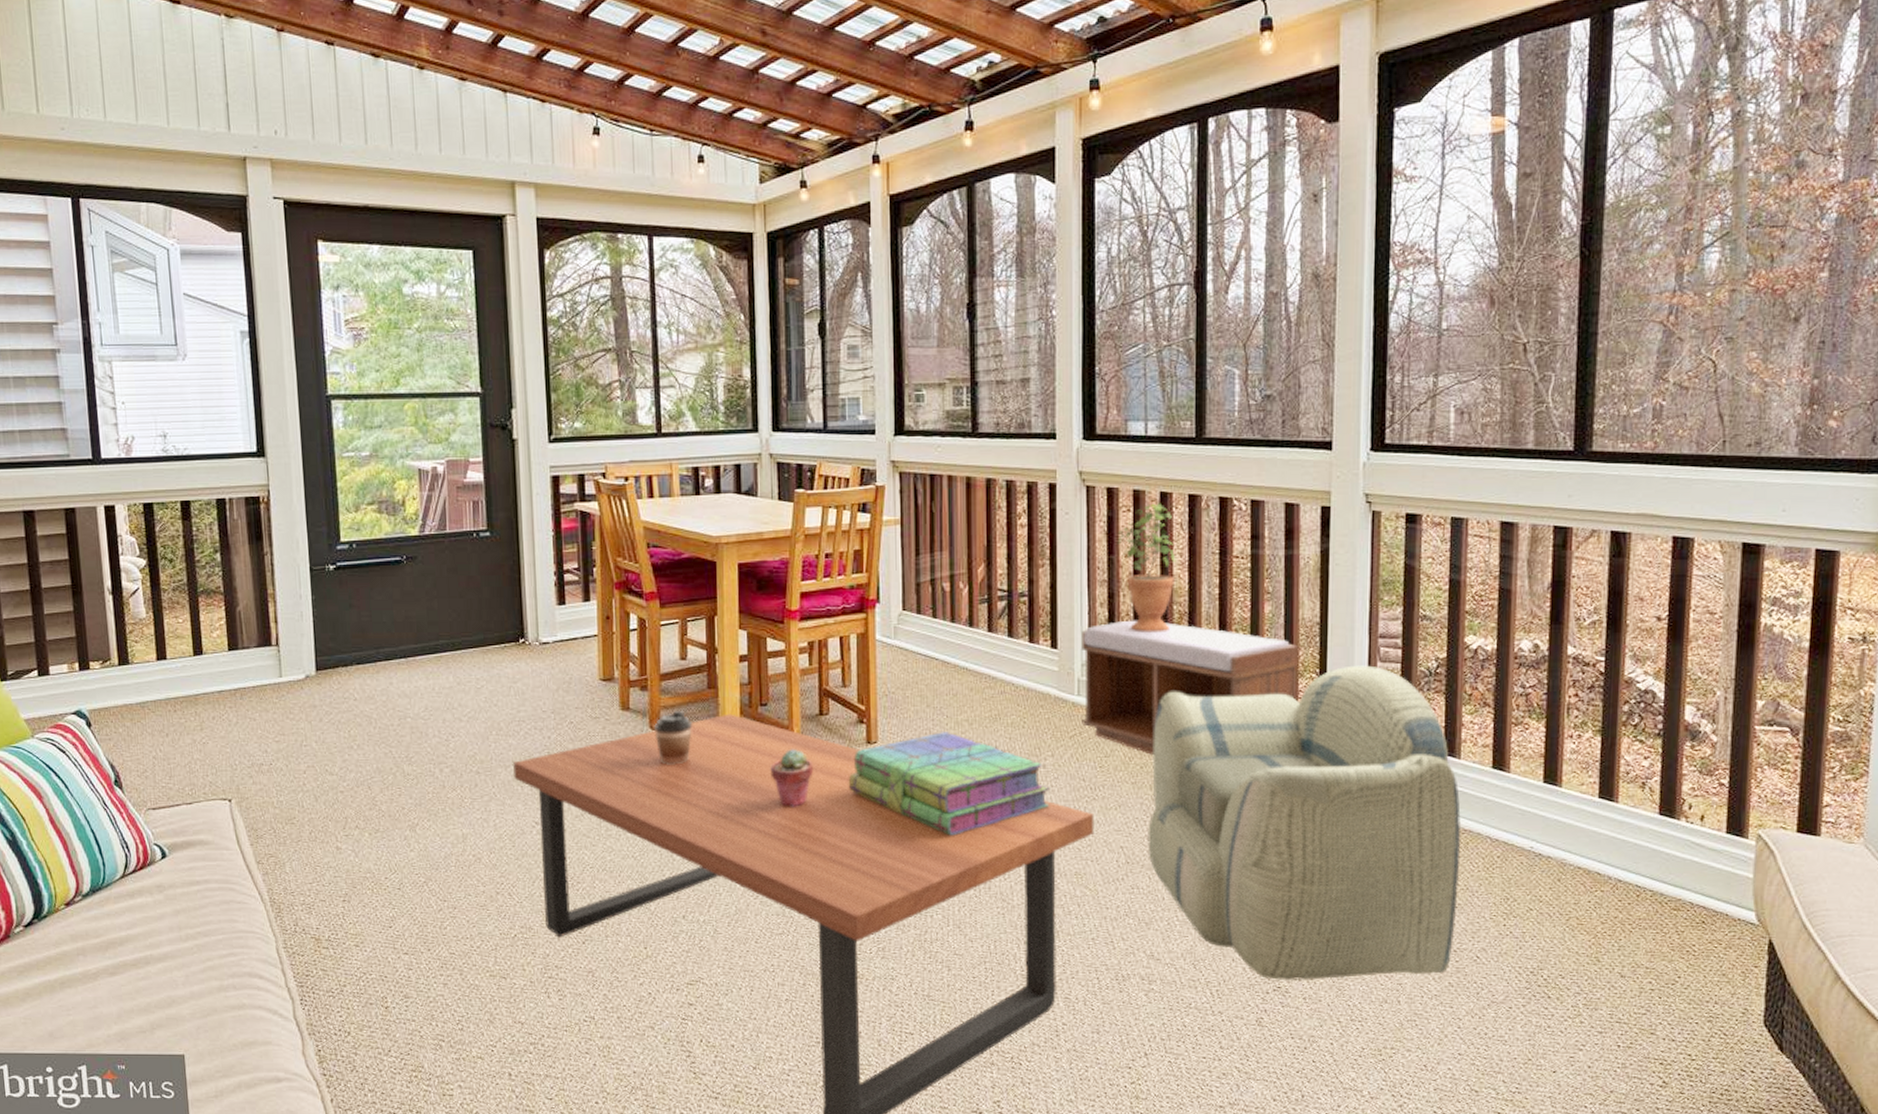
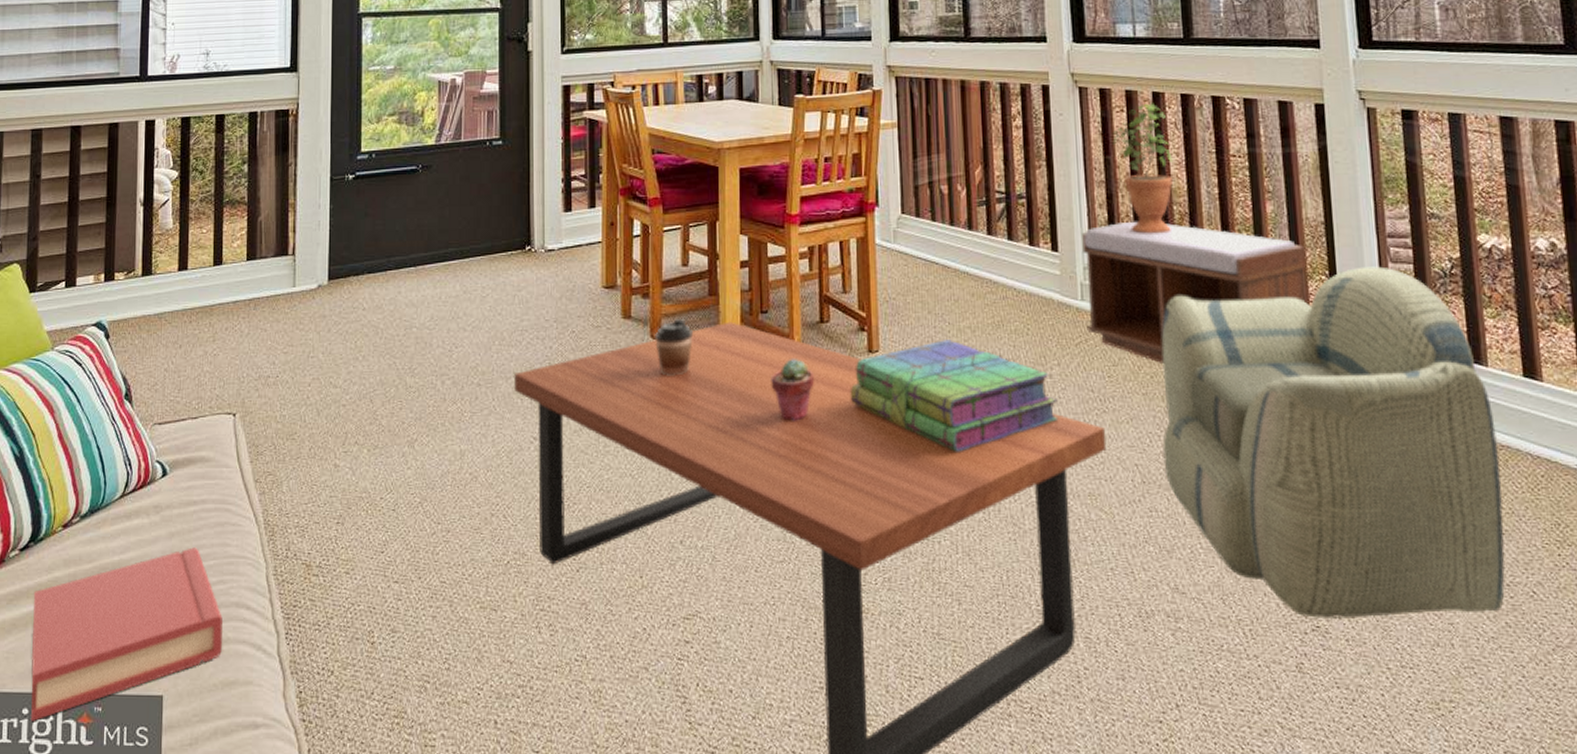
hardback book: none [43,923,239,1078] -> present [30,547,222,721]

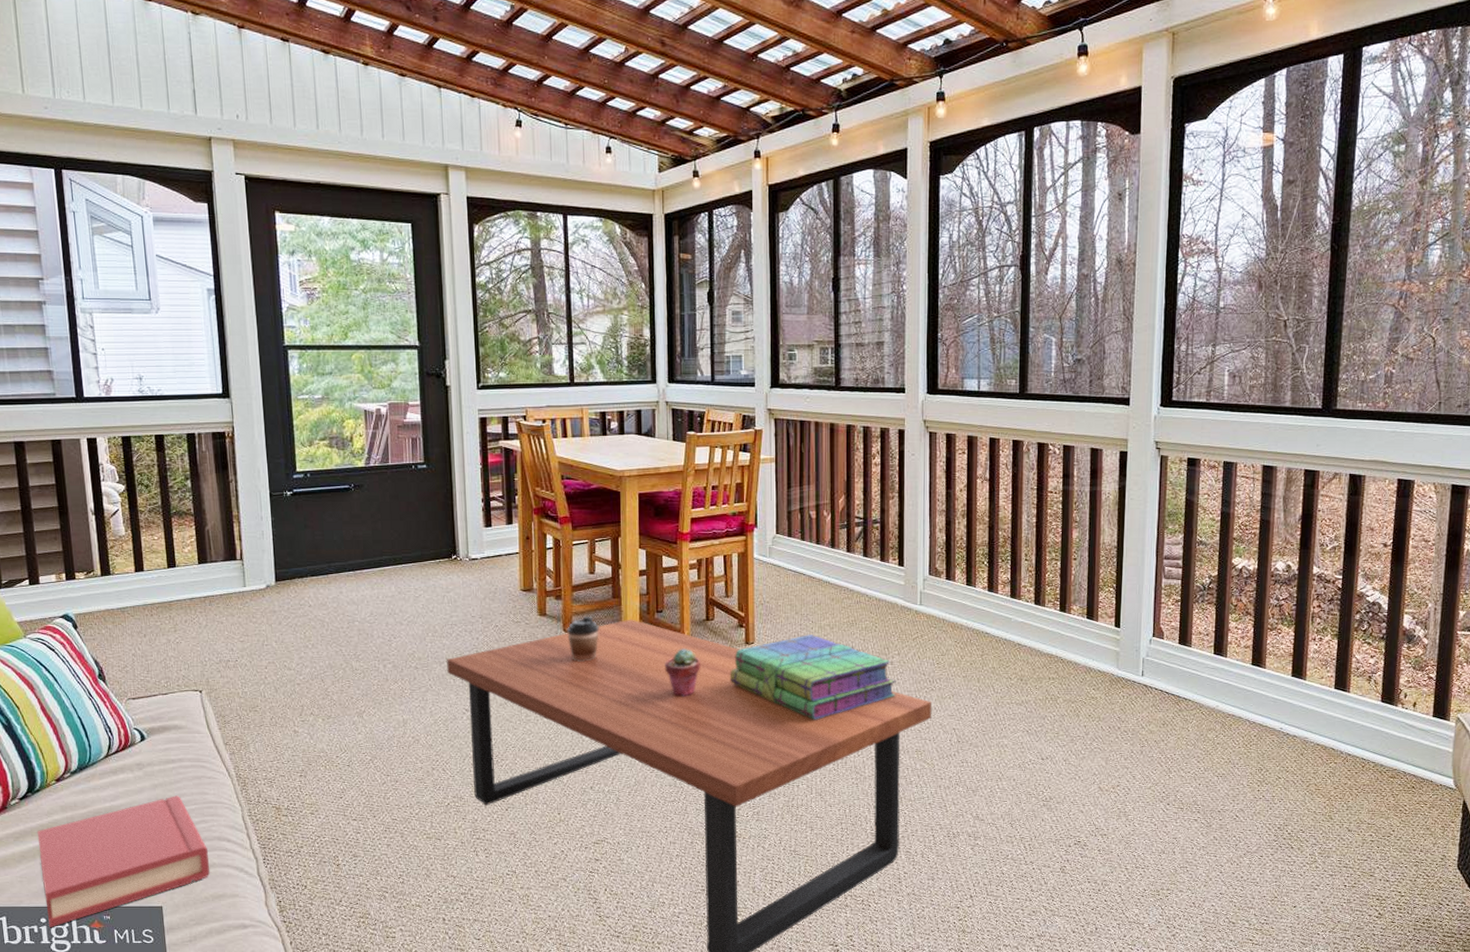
bench: present [1082,221,1305,363] -> none [923,543,1099,654]
potted plant: present [1112,99,1173,234] -> none [954,443,1002,554]
armchair: present [1161,266,1506,619] -> none [975,581,1226,836]

